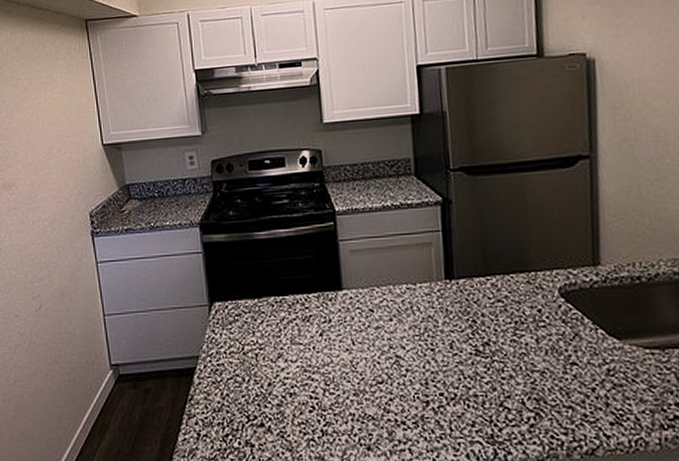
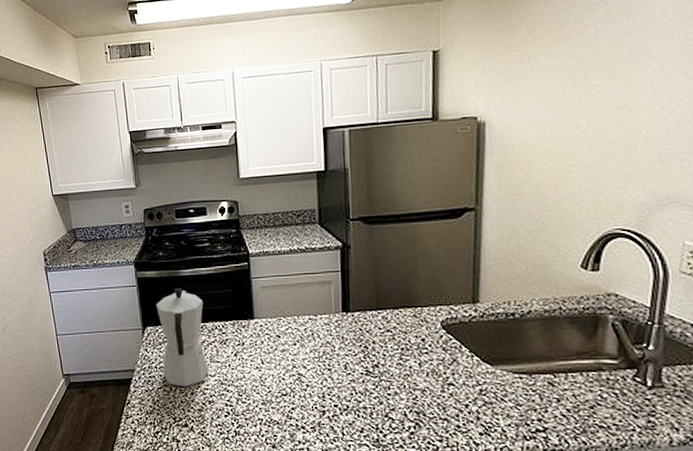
moka pot: none [225,253,290,376] -> present [156,287,209,387]

